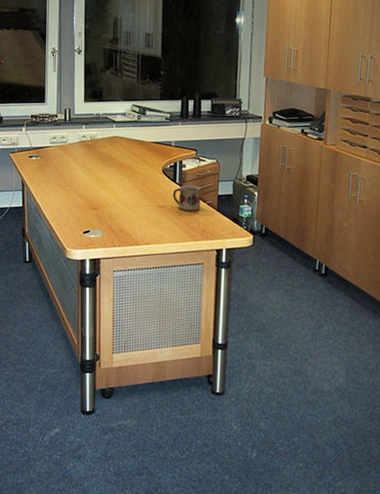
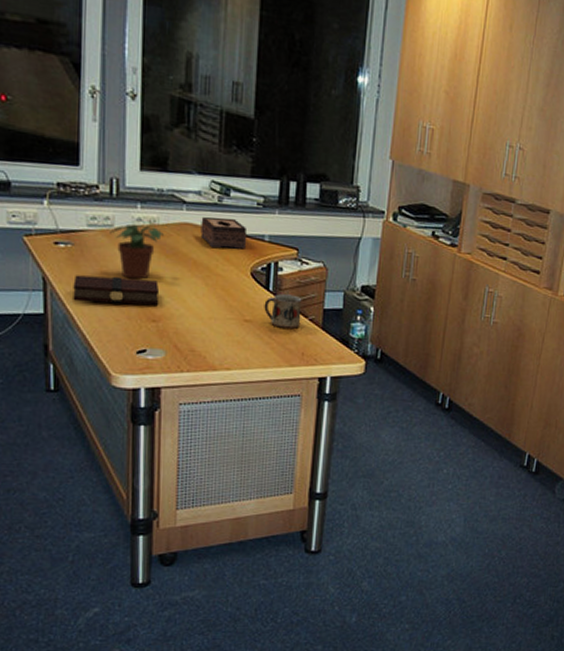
book: none [41,178,99,198] -> present [73,275,160,306]
potted plant: none [65,141,101,179] -> present [110,224,164,280]
tissue box: none [126,130,159,153] -> present [200,217,248,249]

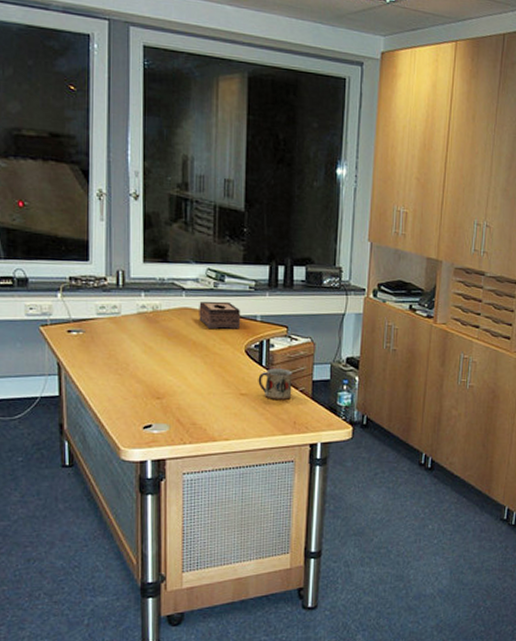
book: present [73,275,160,306] -> none [85,359,163,385]
potted plant: present [110,224,164,280] -> none [117,312,166,361]

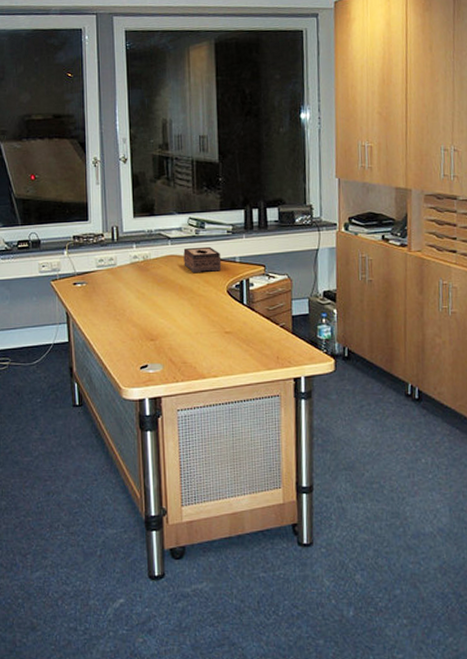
mug: present [258,368,293,400] -> none [240,306,273,336]

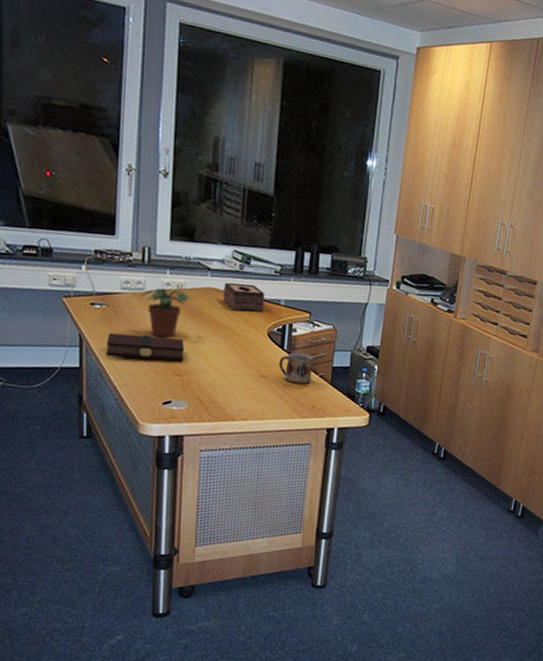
book: none [89,305,155,330] -> present [106,333,185,362]
potted plant: none [114,261,155,307] -> present [141,288,190,338]
mug: none [240,306,273,336] -> present [279,352,313,384]

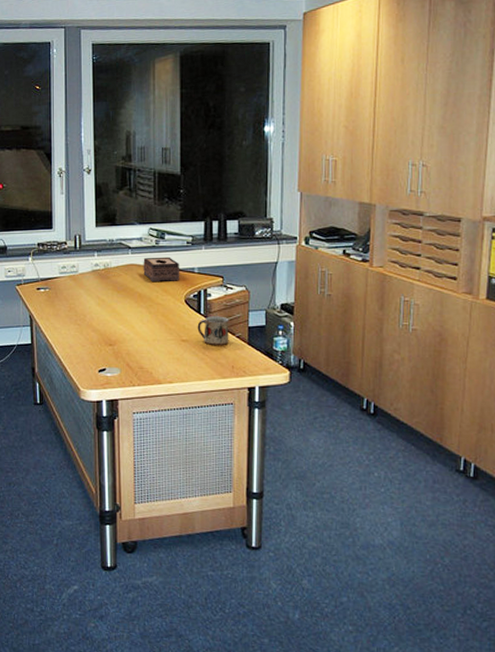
book: present [106,333,185,362] -> none [51,311,114,333]
potted plant: present [141,288,190,338] -> none [76,270,115,312]

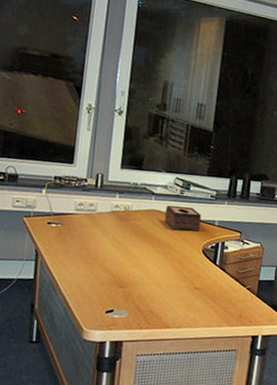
mug: present [197,316,229,345] -> none [211,267,242,295]

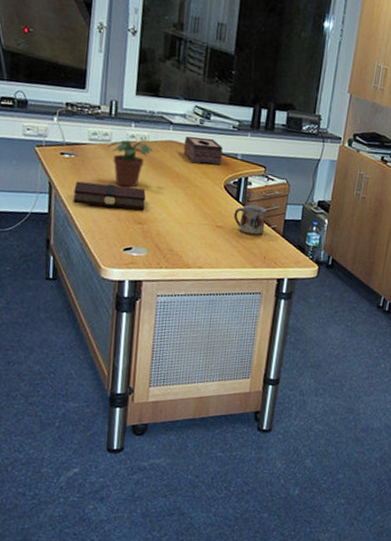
book: none [58,249,129,275] -> present [73,181,146,210]
potted plant: none [92,210,135,254] -> present [107,140,153,188]
mug: none [211,267,242,295] -> present [233,205,267,235]

